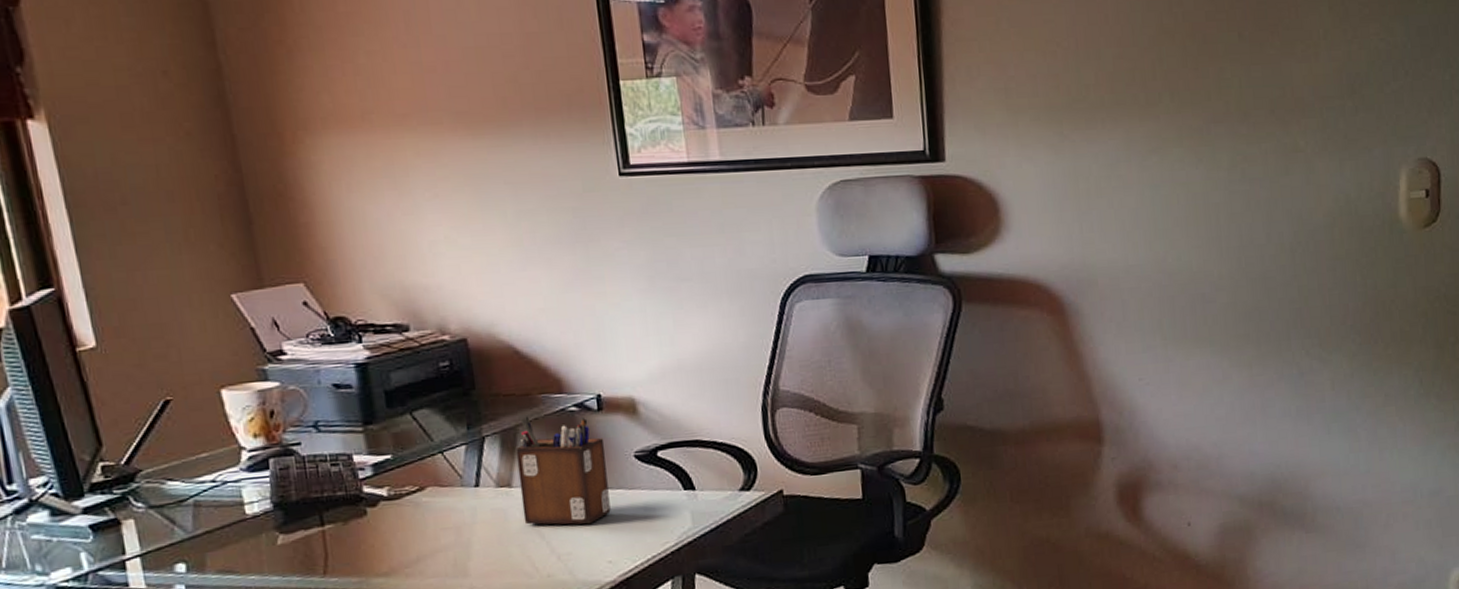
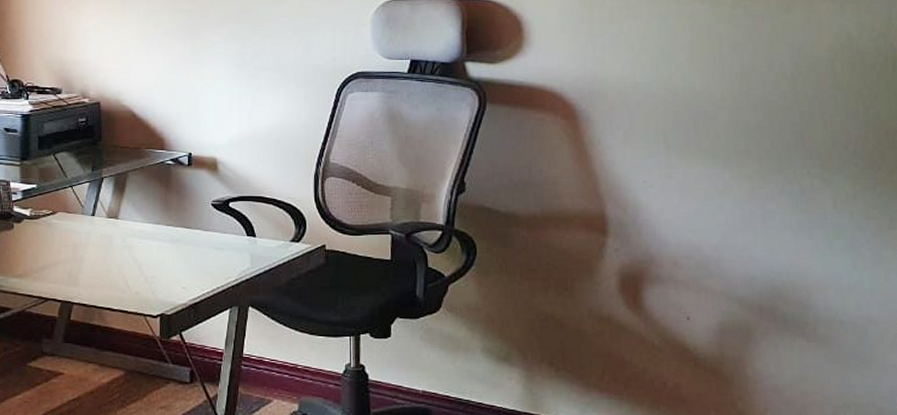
desk organizer: present [515,416,611,525] -> none [124,165,190,255]

